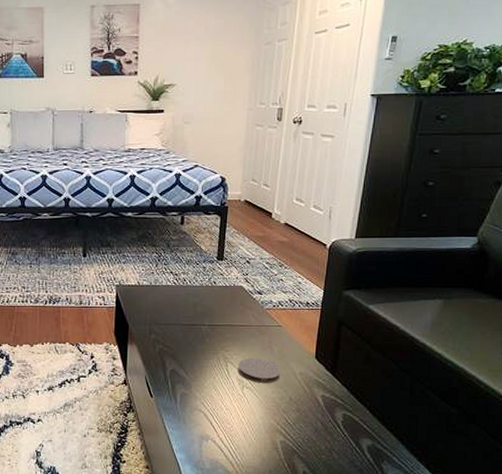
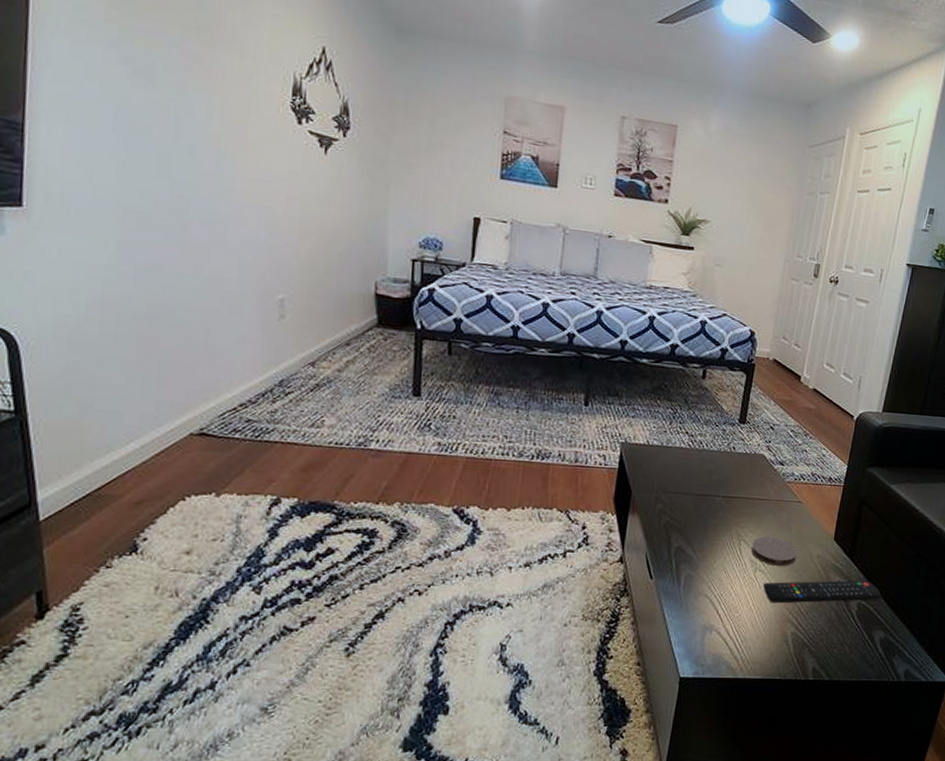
remote control: none [251,394,366,416] -> present [763,580,881,604]

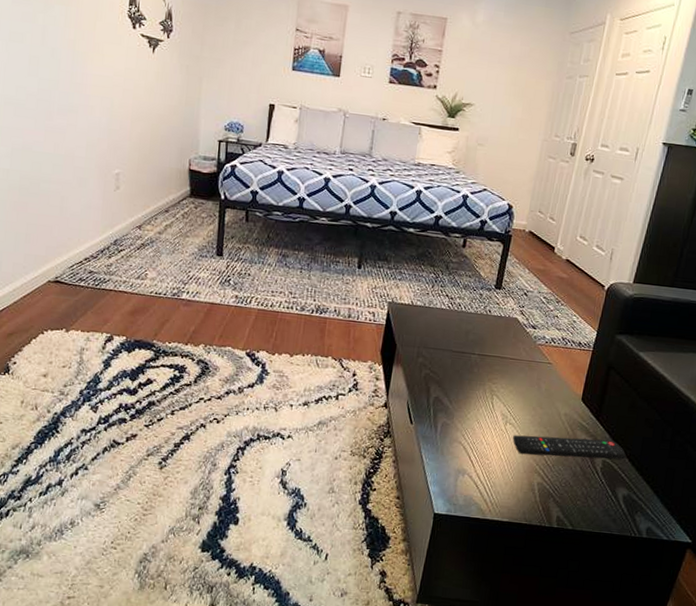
coaster: present [751,536,797,567] -> none [503,392,546,422]

